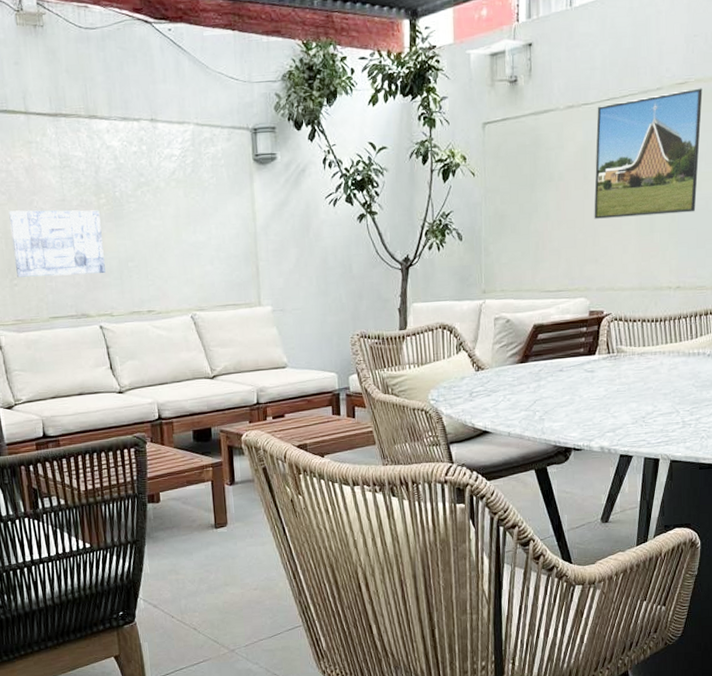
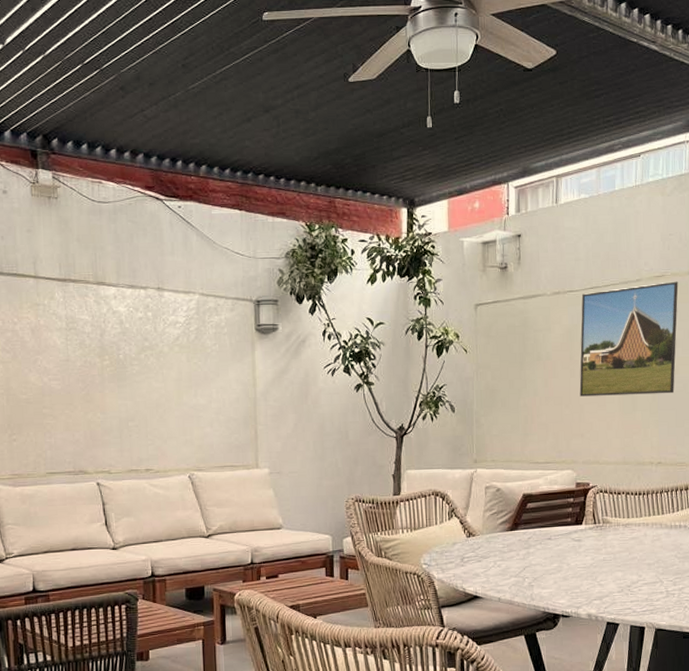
wall art: present [9,210,106,278] -> none [12,368,106,433]

